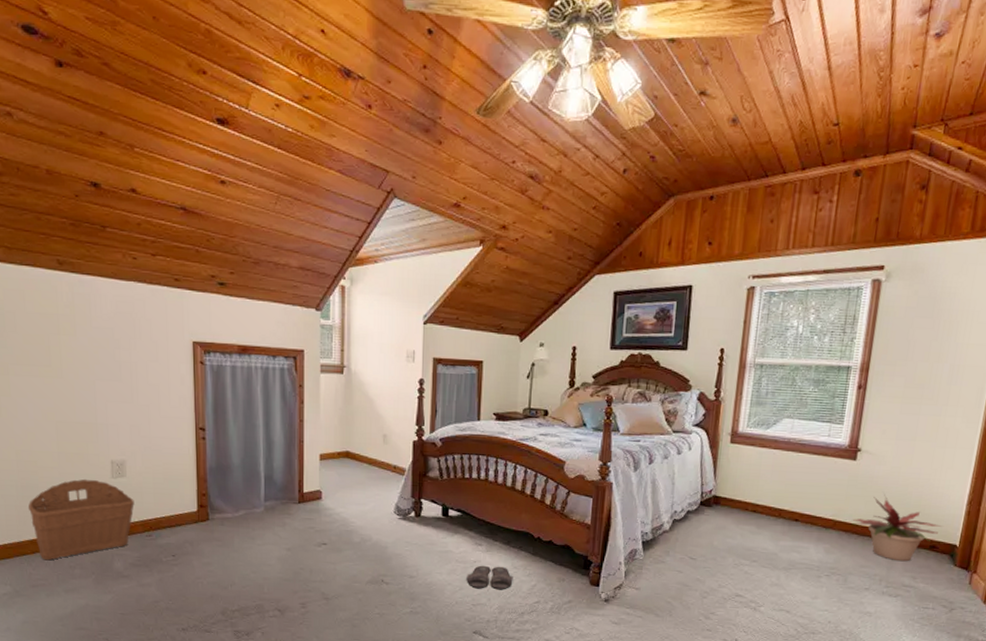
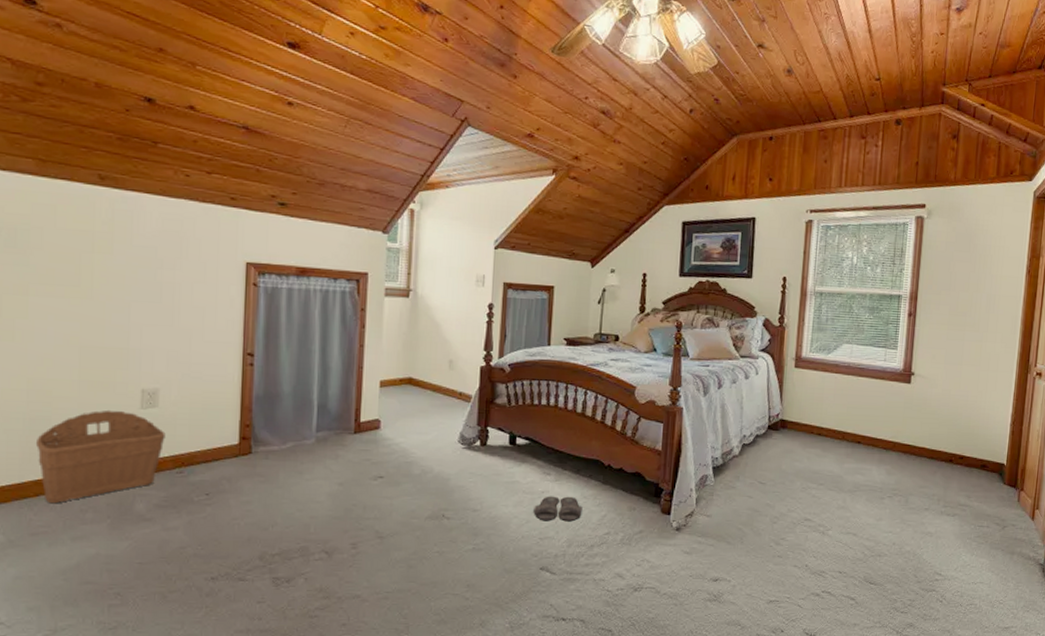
potted plant: present [852,494,942,562] -> none [910,415,990,481]

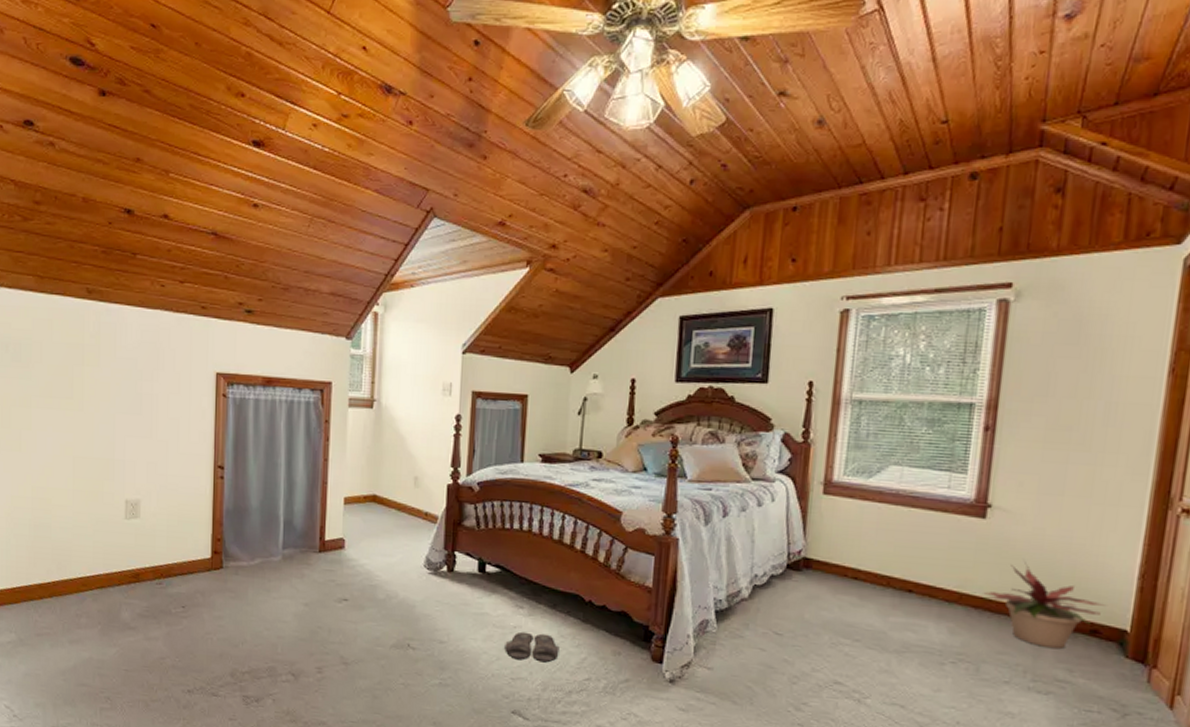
wicker basket: present [35,409,166,504] -> none [39,519,146,608]
potted plant: none [910,415,990,481] -> present [983,561,1105,650]

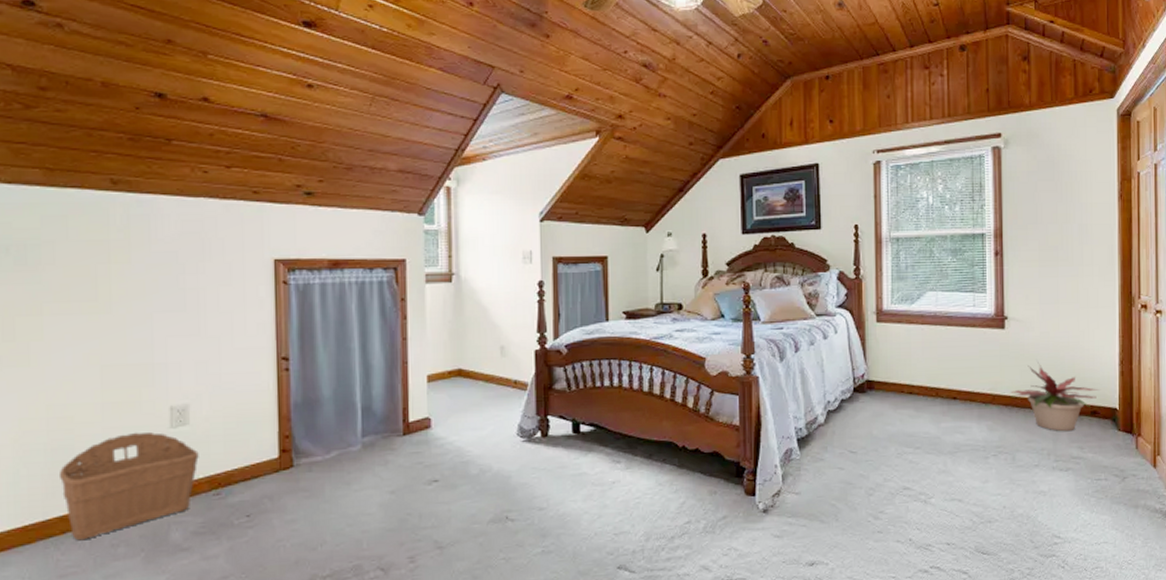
wicker basket: none [39,519,146,608] -> present [58,432,199,541]
slippers: present [505,631,560,663] -> none [605,484,659,515]

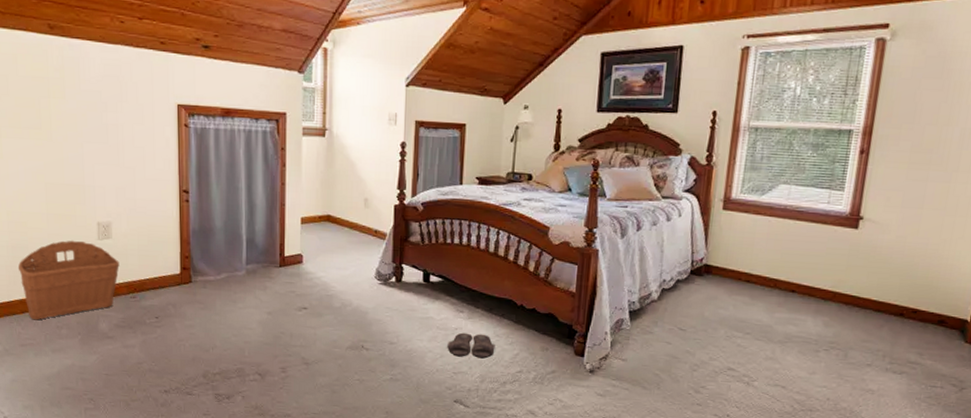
slippers: none [605,484,659,515] -> present [447,332,495,359]
potted plant: present [1010,361,1099,432] -> none [853,265,951,337]

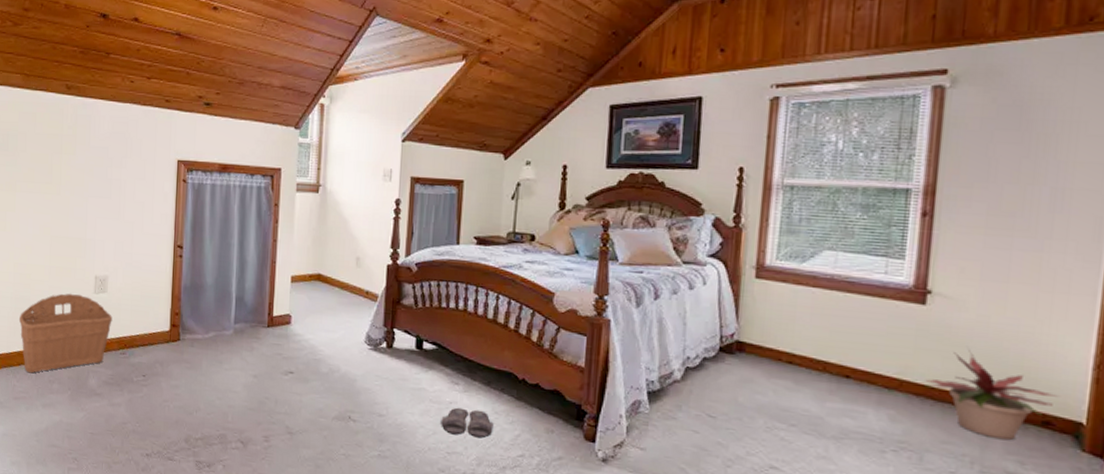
potted plant: none [853,265,951,337] -> present [925,349,1058,441]

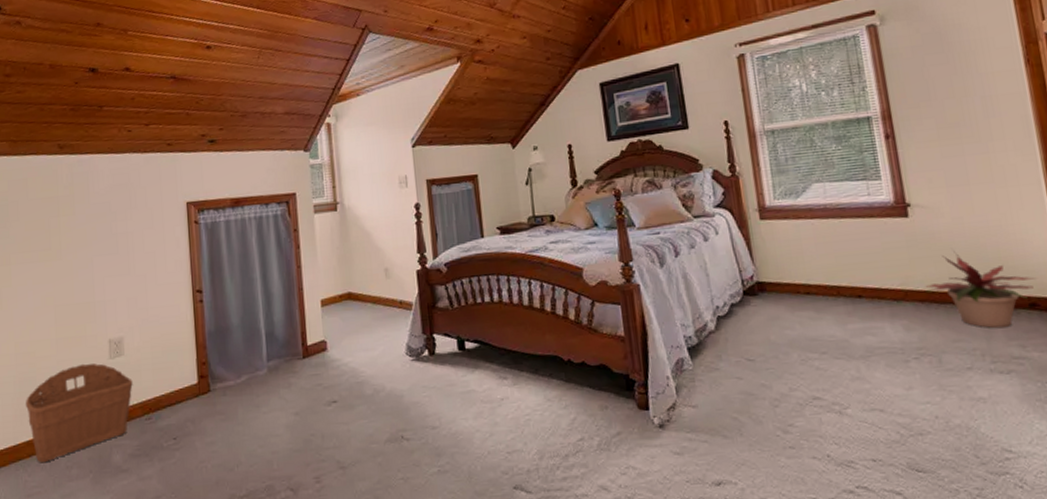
slippers: present [441,407,494,439] -> none [495,400,549,433]

